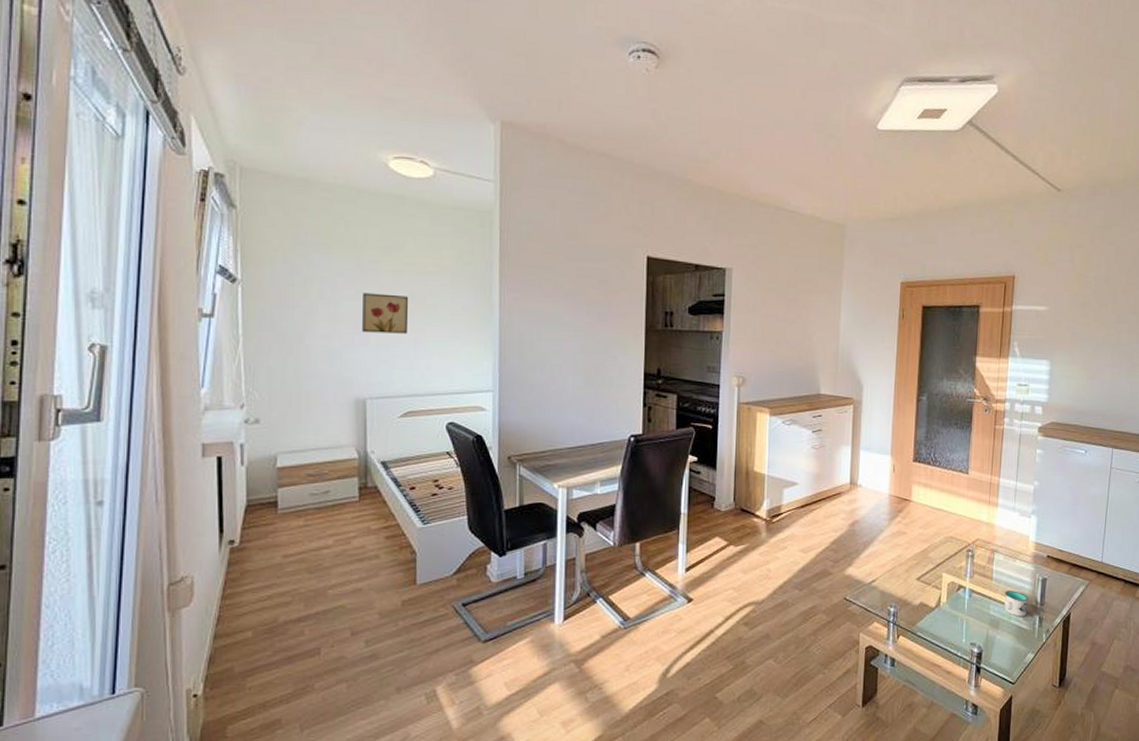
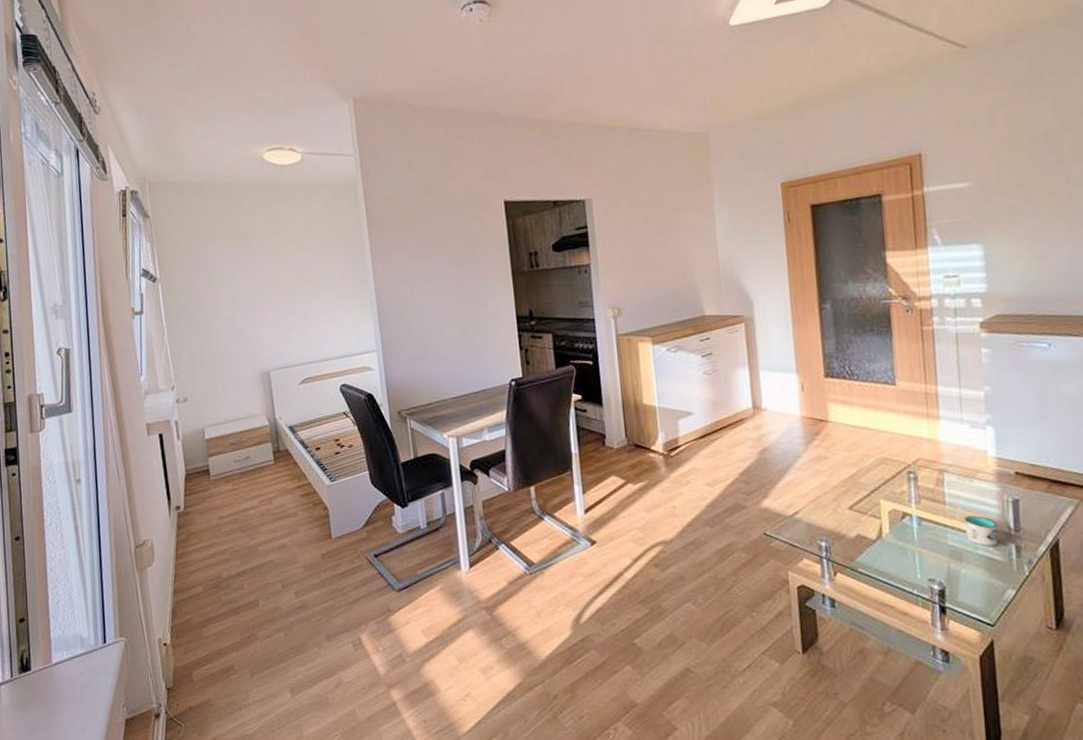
wall art: present [362,293,409,334] -> none [256,273,297,311]

